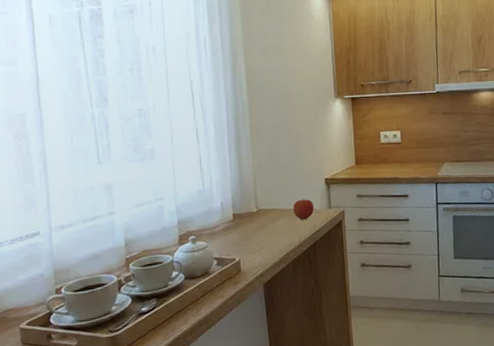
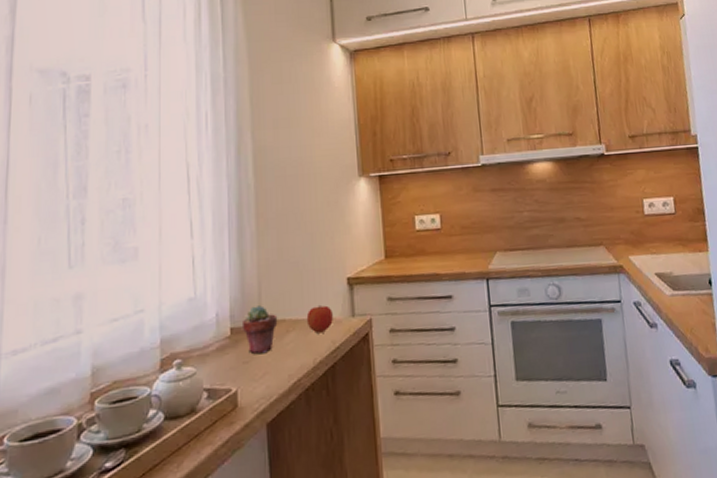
potted succulent: none [241,198,271,234] -> present [241,305,278,354]

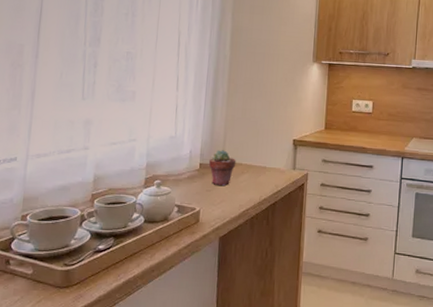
apple: present [306,304,333,334] -> none [258,156,279,178]

